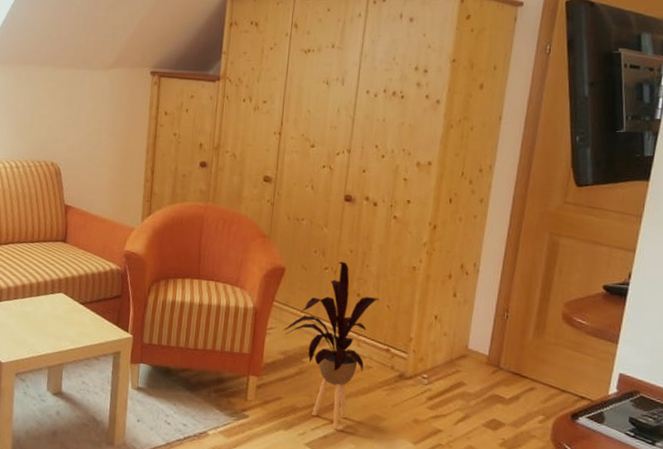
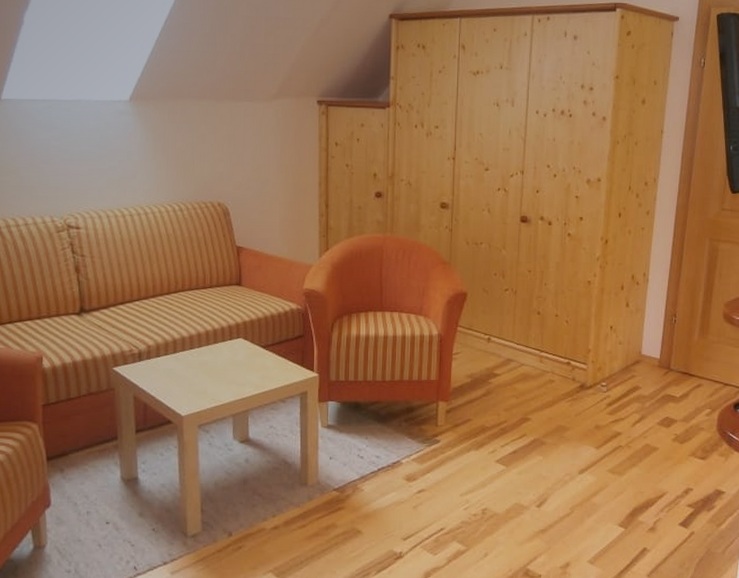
house plant: present [283,261,377,430] -> none [469,282,557,444]

